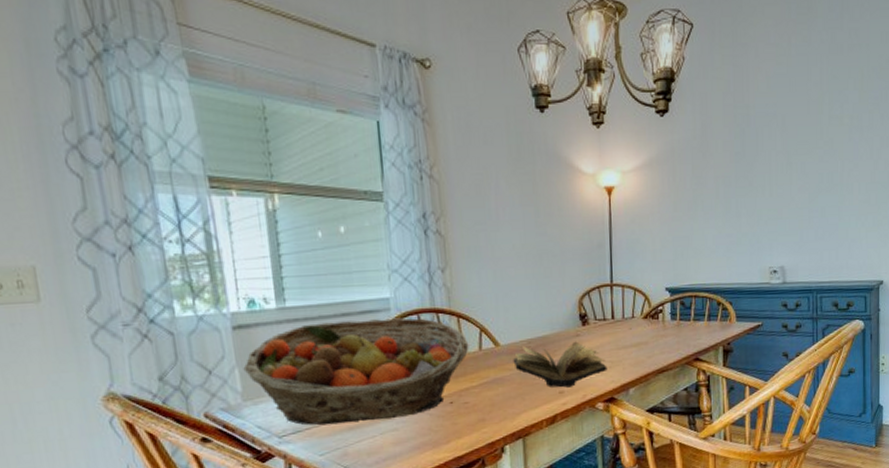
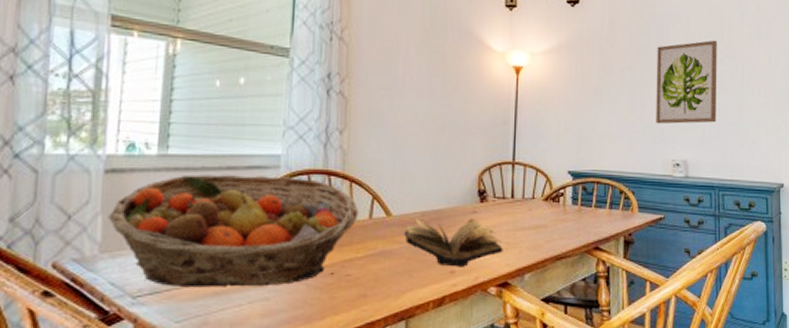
wall art: none [751,137,816,232] -> present [656,40,717,124]

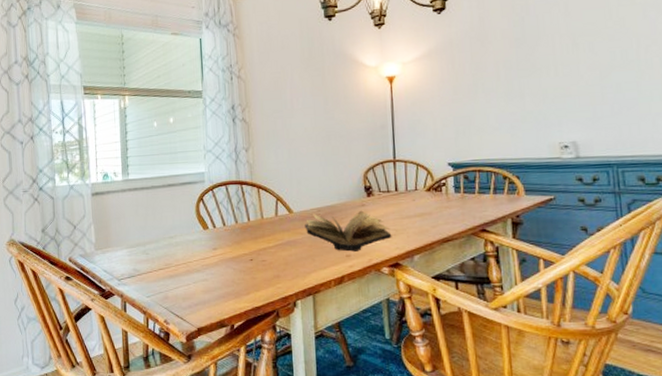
fruit basket: present [107,174,359,288] -> none [97,188,267,273]
wall art: present [656,40,717,124] -> none [533,18,609,110]

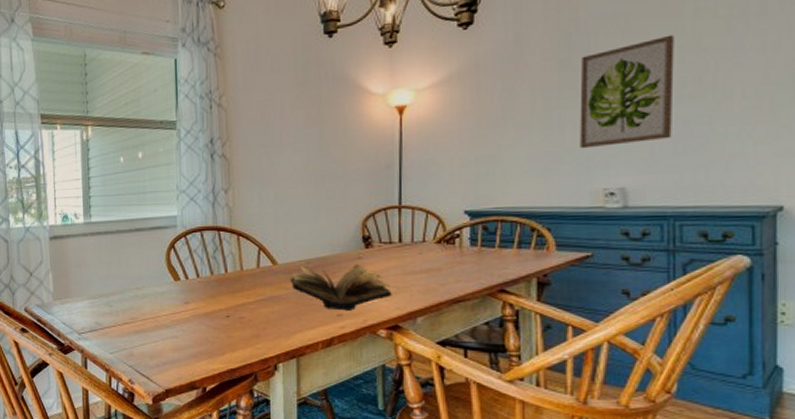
wall art: none [533,18,609,110] -> present [580,34,674,149]

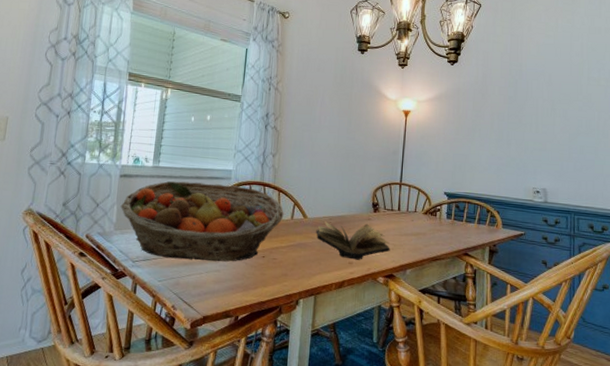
fruit basket: none [55,234,247,327] -> present [120,181,284,262]
wall art: present [580,34,674,149] -> none [519,91,576,159]

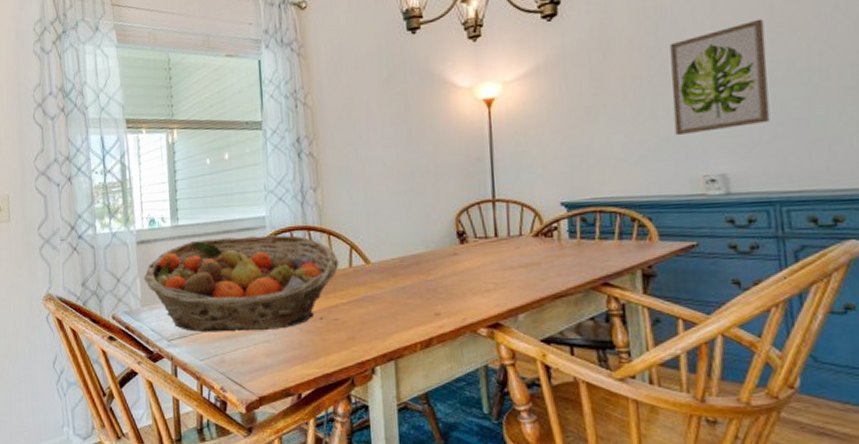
book: present [316,221,390,260] -> none [384,260,491,310]
wall art: none [519,91,576,159] -> present [670,19,770,136]

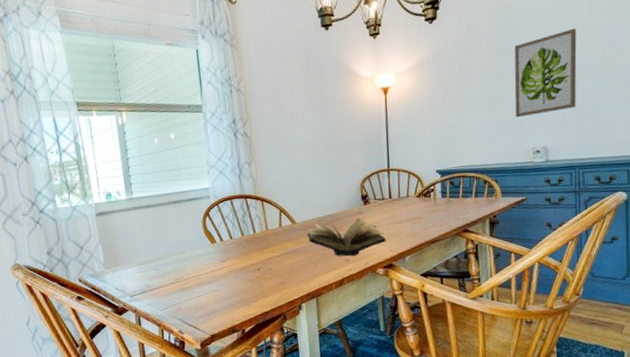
fruit basket: present [143,235,339,333] -> none [104,202,272,288]
book: none [384,260,491,310] -> present [307,218,386,257]

